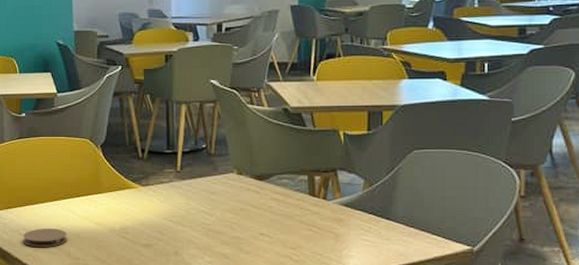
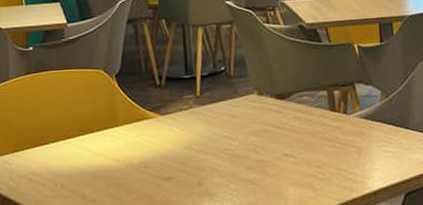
coaster: present [22,228,67,248] -> none [31,169,82,193]

